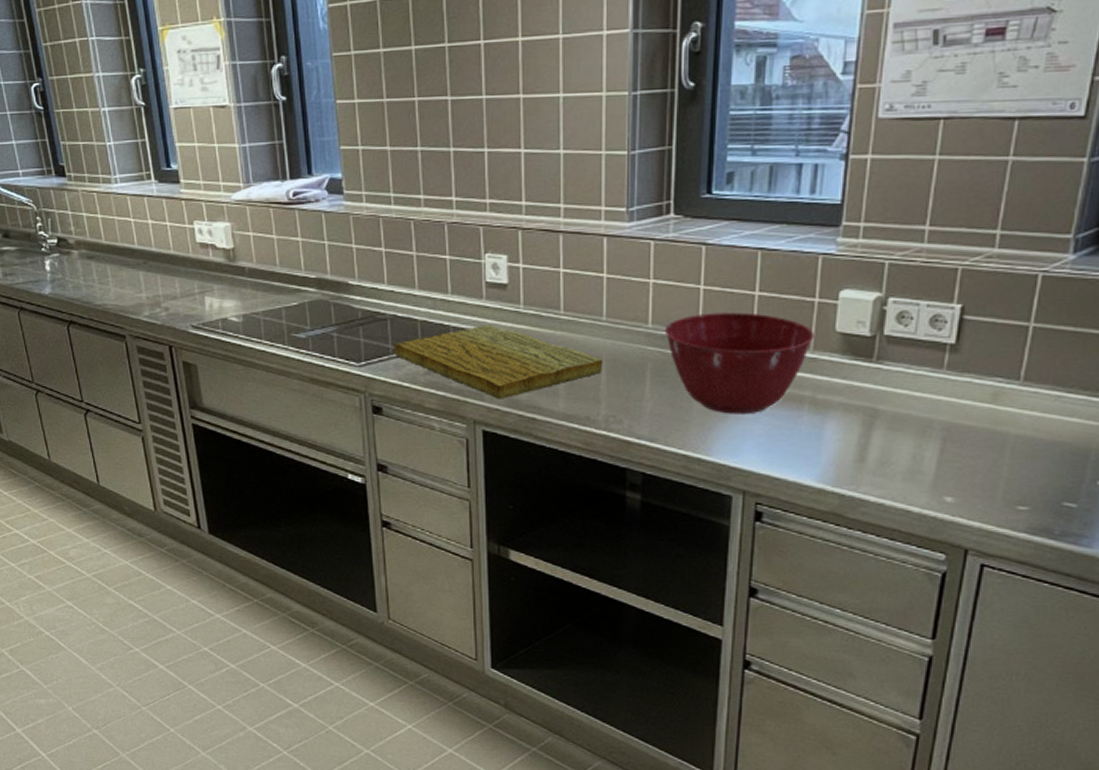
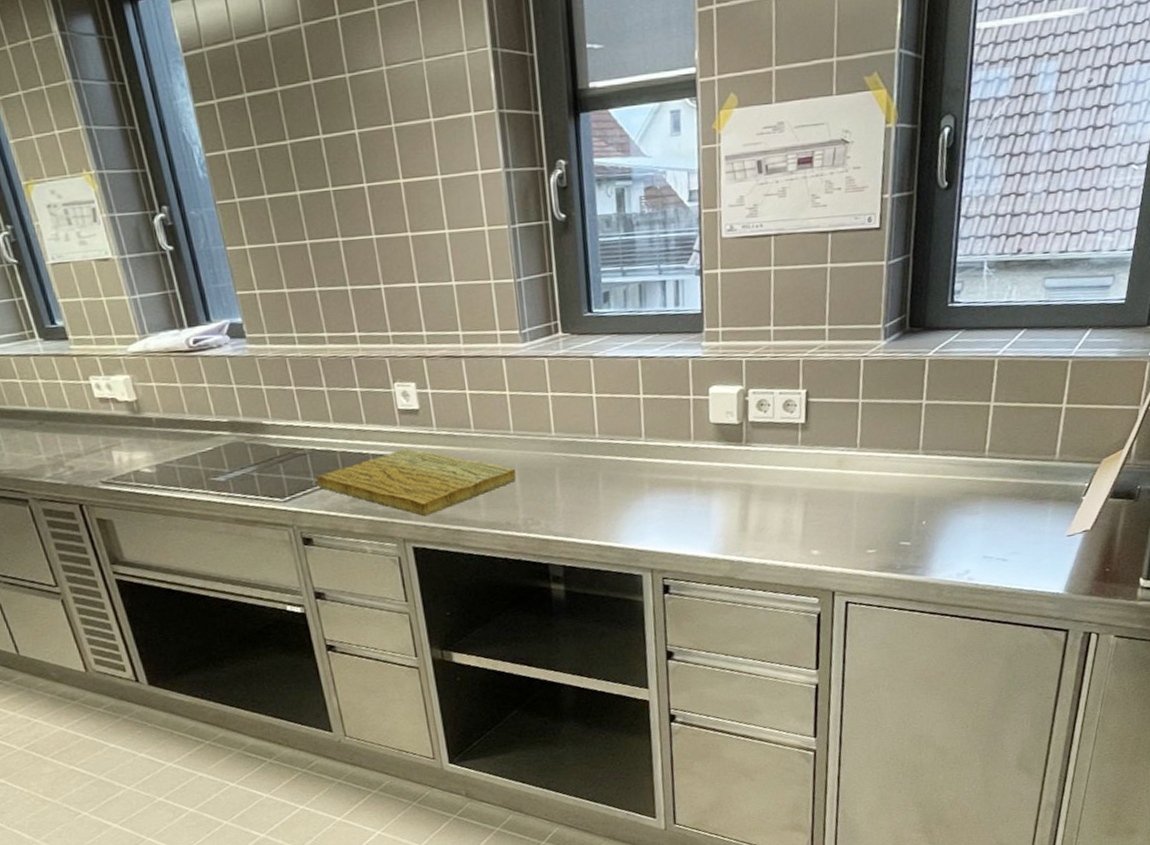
mixing bowl: present [664,312,814,415] -> none [566,414,693,504]

